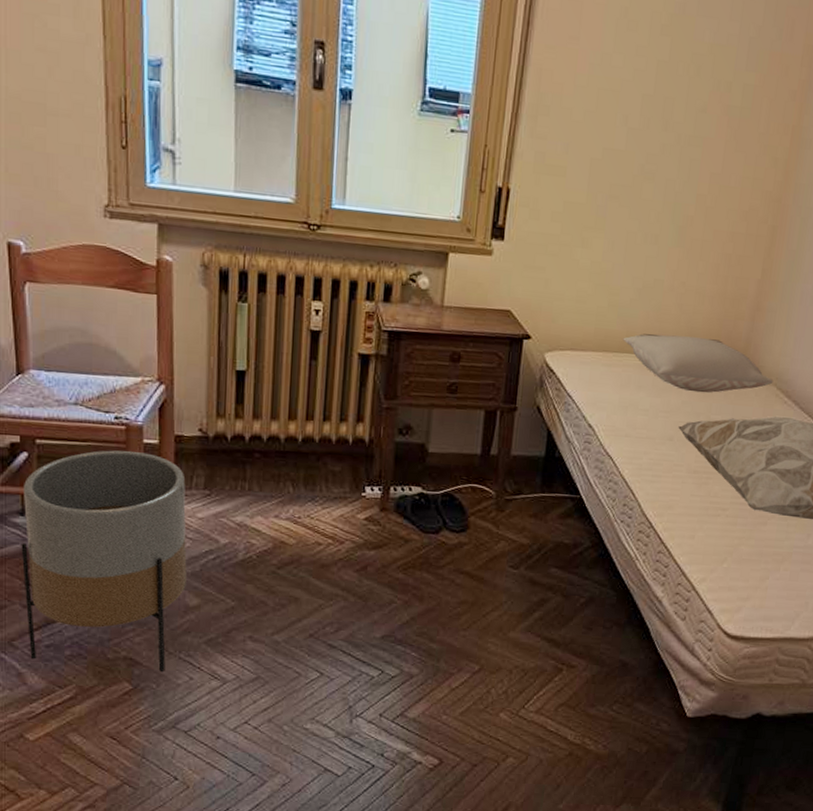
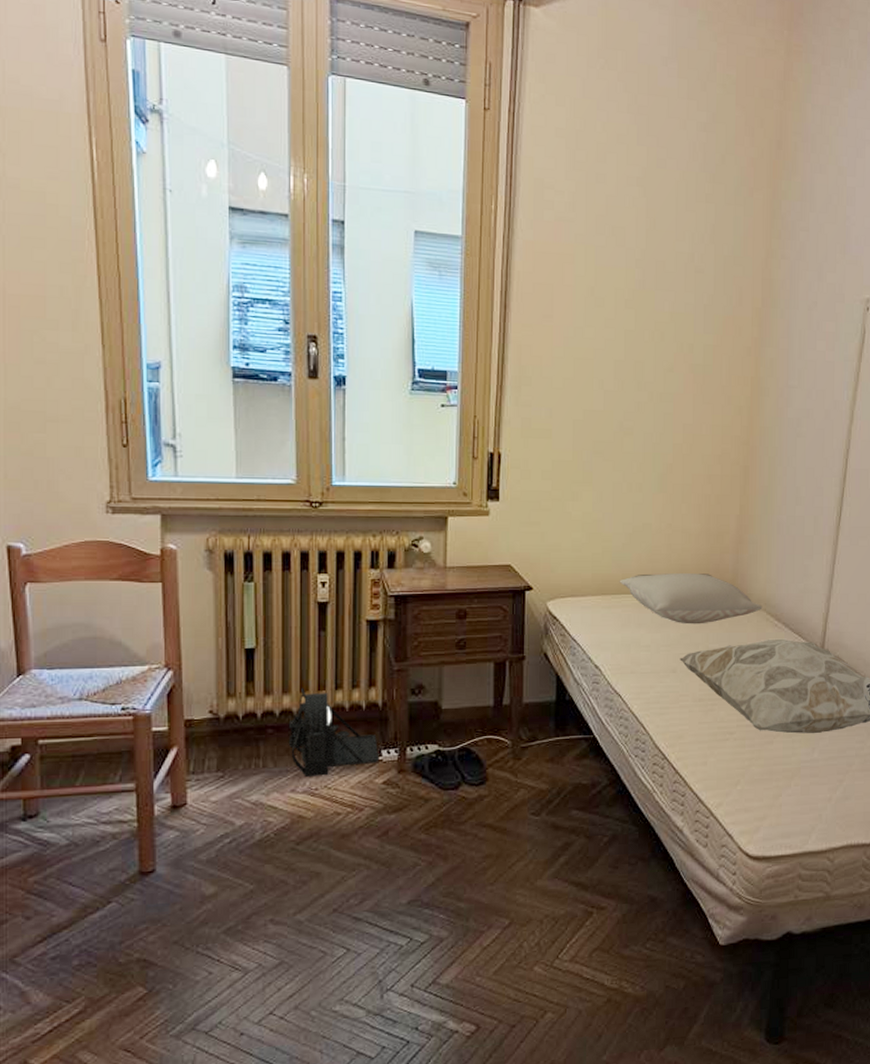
planter: present [21,450,187,671] -> none [23,741,202,975]
backpack: none [274,415,363,506] -> present [288,687,380,777]

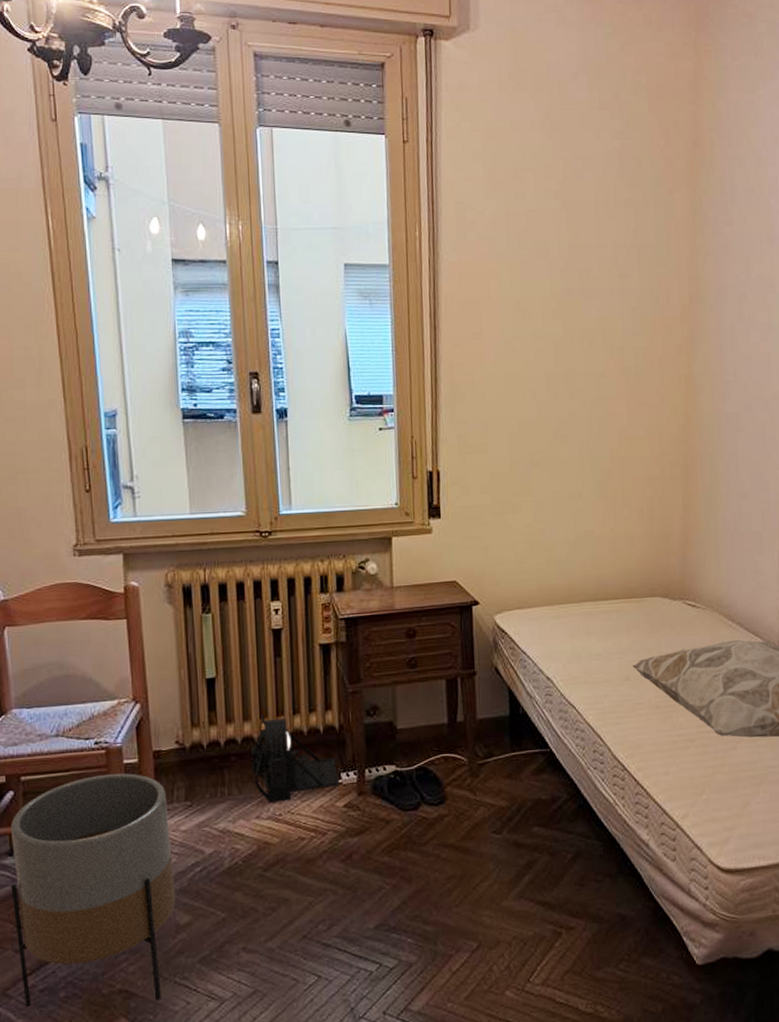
planter: none [23,741,202,975] -> present [10,773,176,1007]
pillow: present [619,573,763,624] -> none [565,577,715,630]

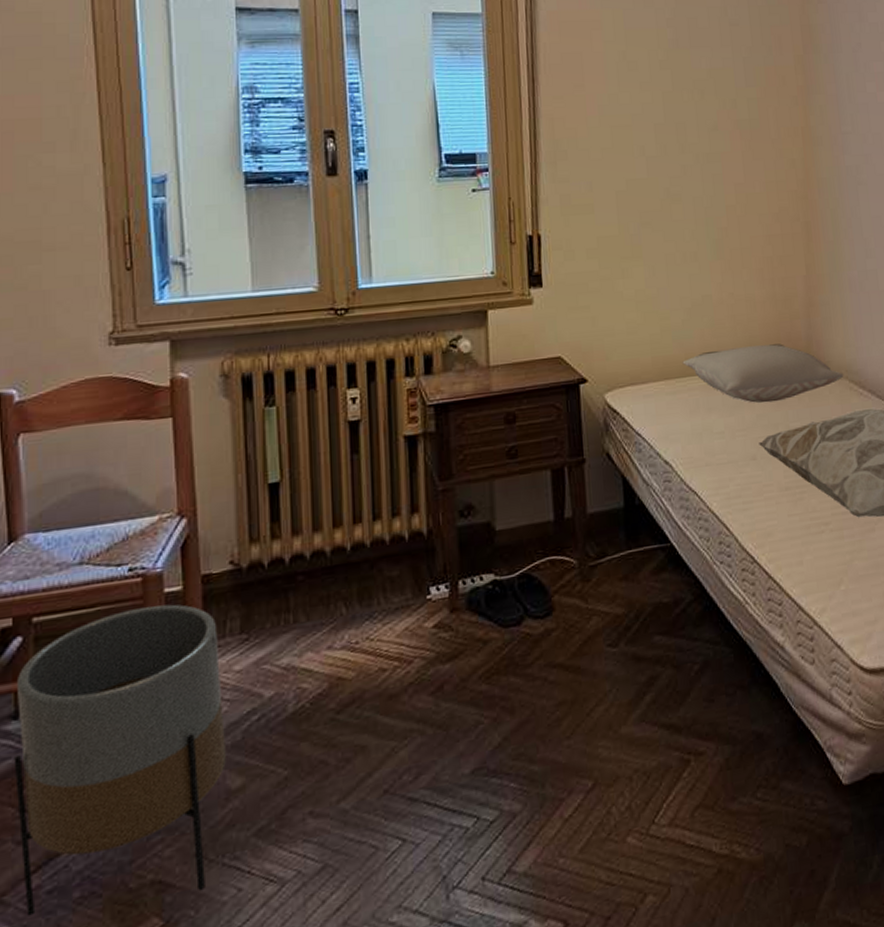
backpack: present [250,713,340,803] -> none [321,521,428,629]
pillow: none [565,577,715,630] -> present [682,343,844,403]

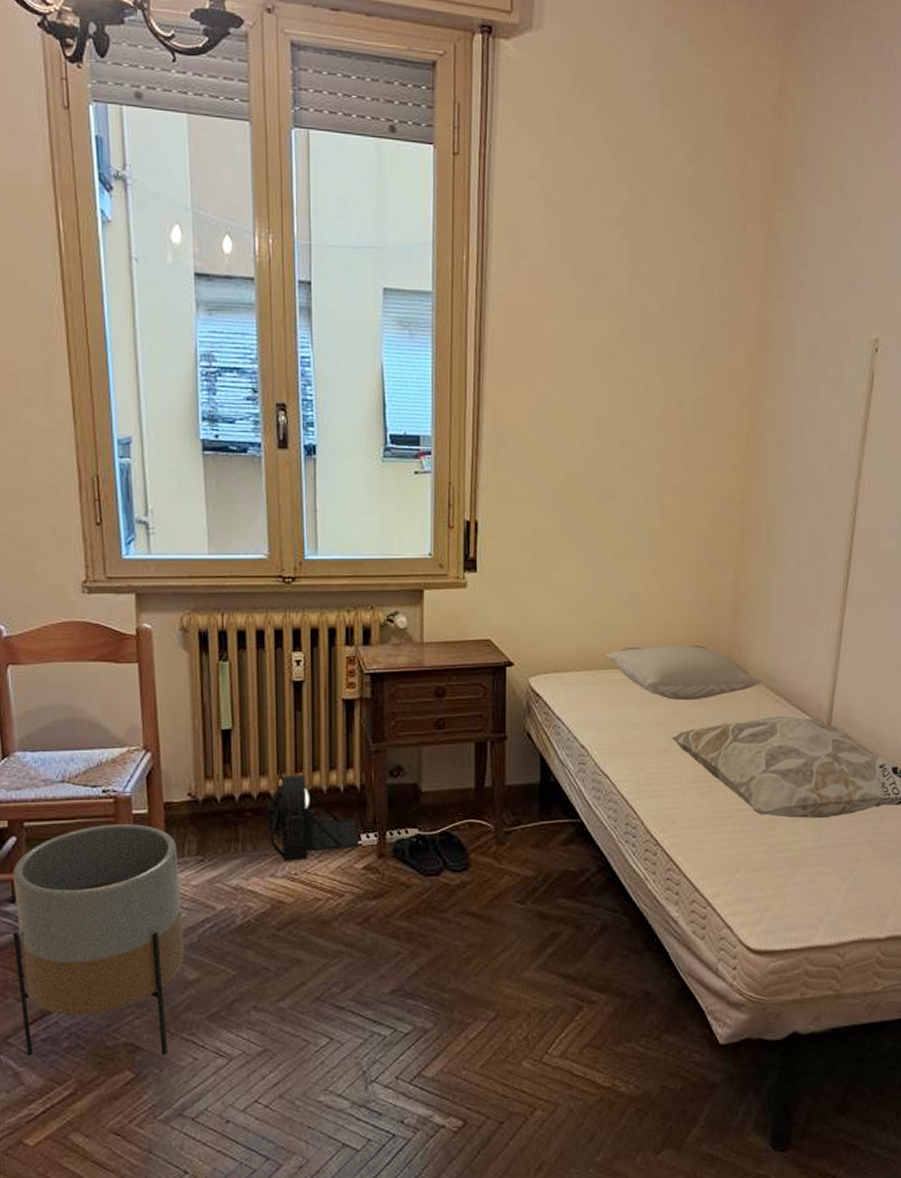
backpack: none [321,521,428,629] -> present [266,769,359,861]

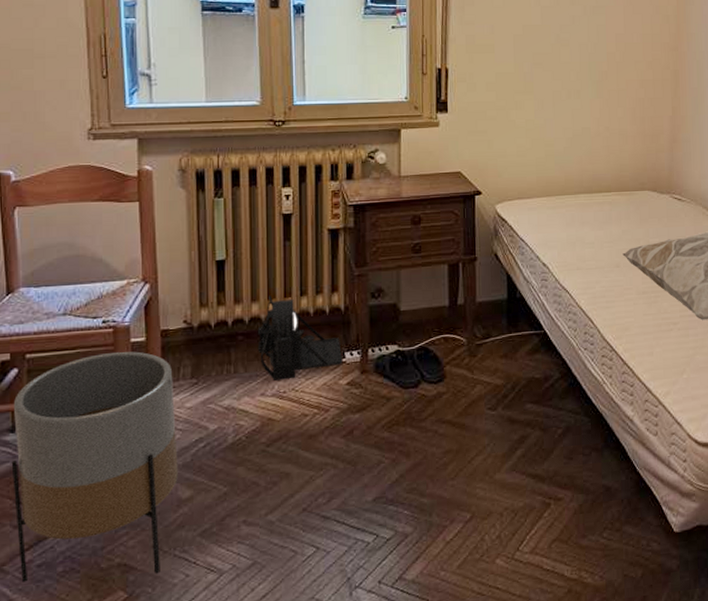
pillow: present [605,646,762,701] -> none [562,172,699,221]

